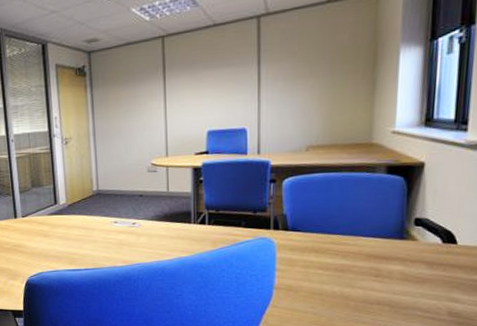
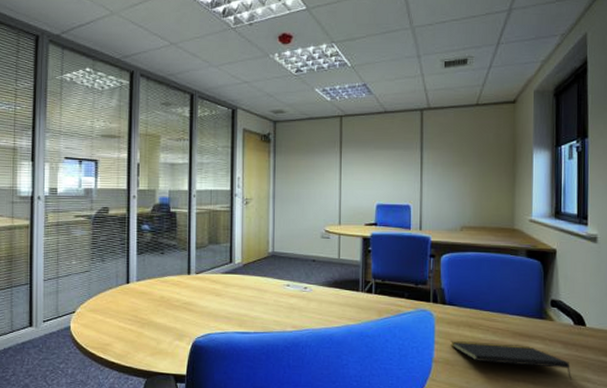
notepad: none [294,266,436,301] -> present [450,340,571,380]

